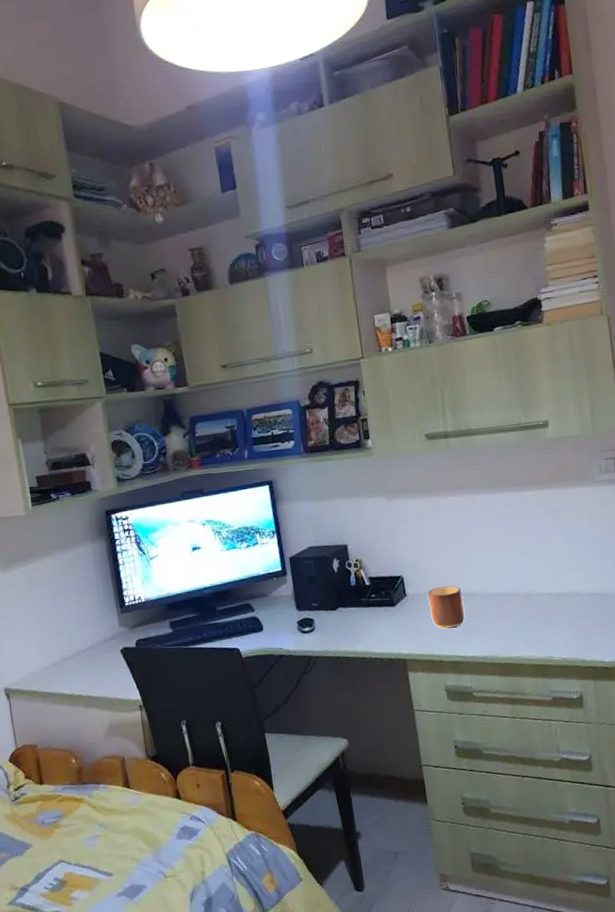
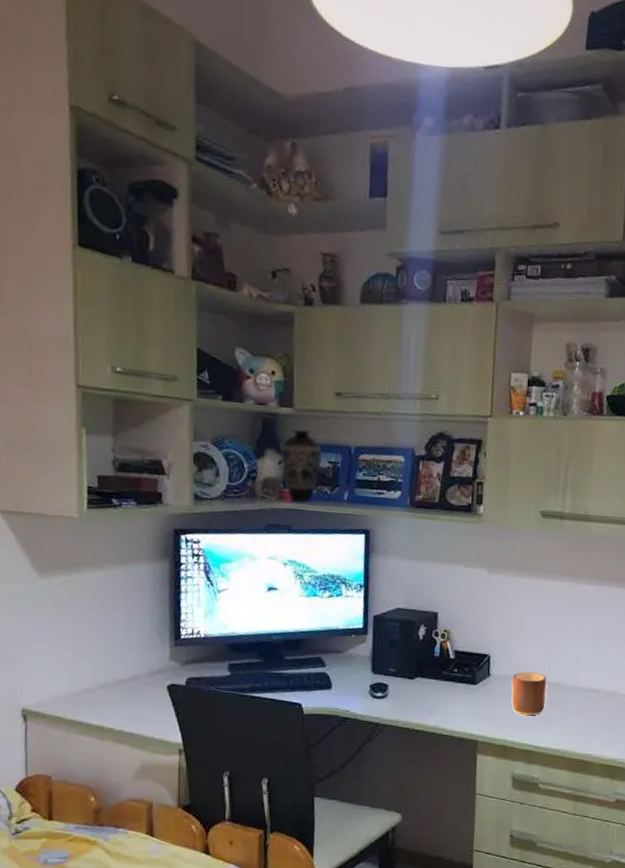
decorative vase: none [183,403,221,468] -> present [280,429,322,502]

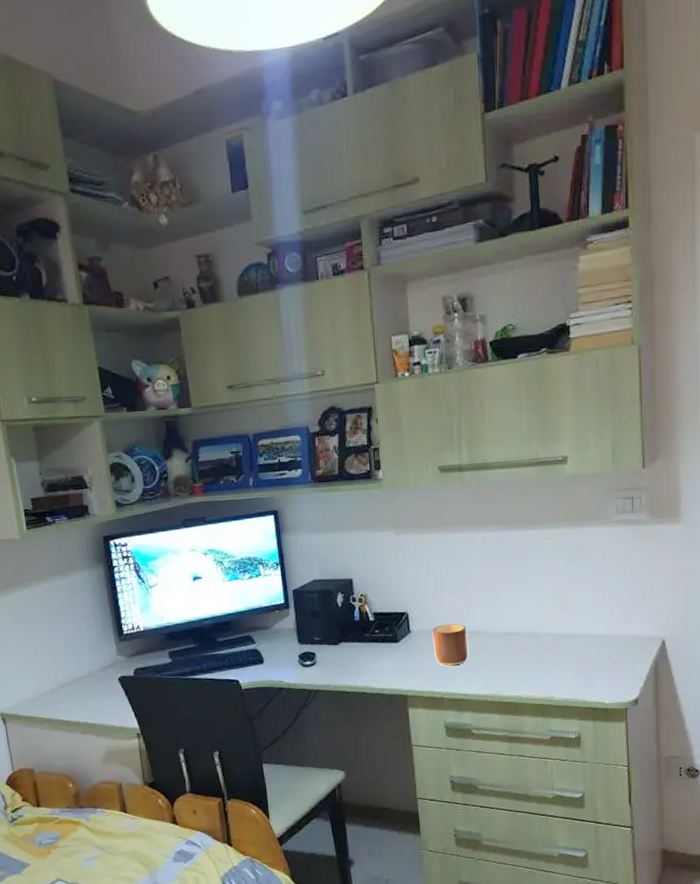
decorative vase: present [280,429,322,502] -> none [186,426,225,494]

